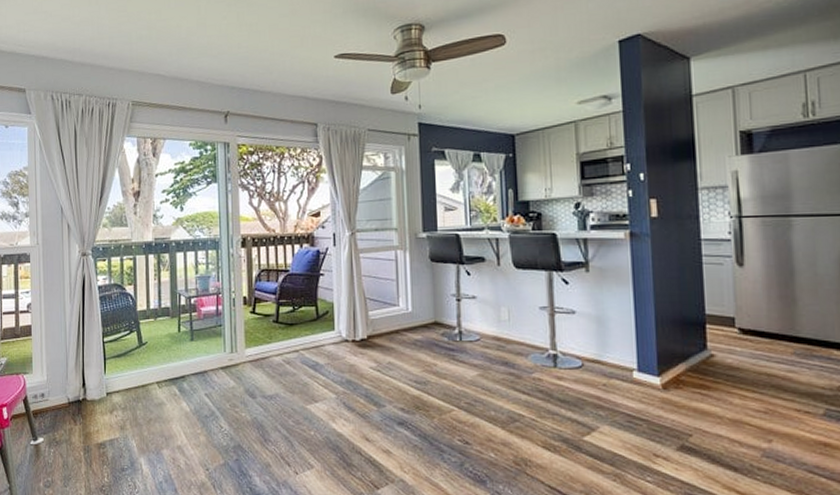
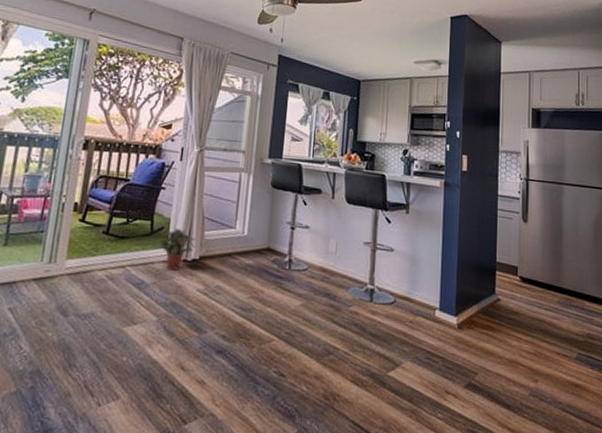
potted plant: none [325,312,362,351] -> present [157,229,196,271]

